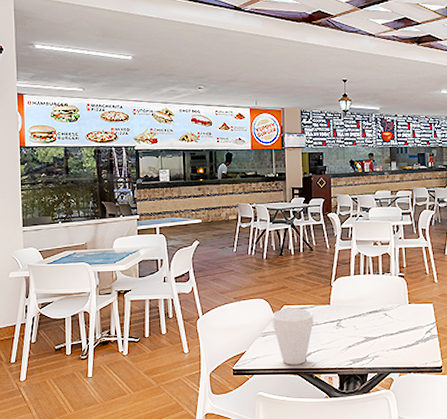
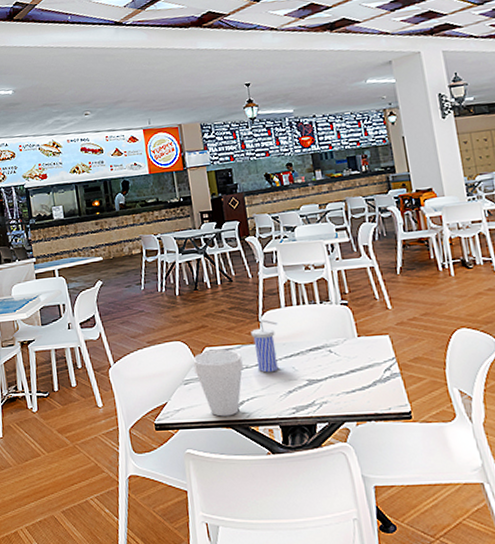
beverage cup: none [323,285,346,330] -> present [251,319,279,373]

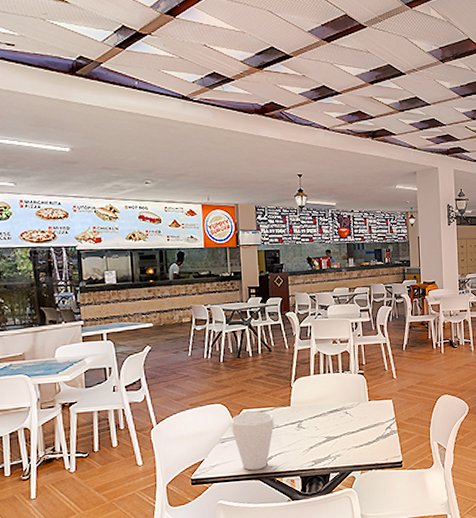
beverage cup: present [251,319,279,373] -> none [283,385,307,432]

